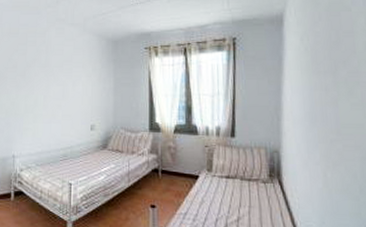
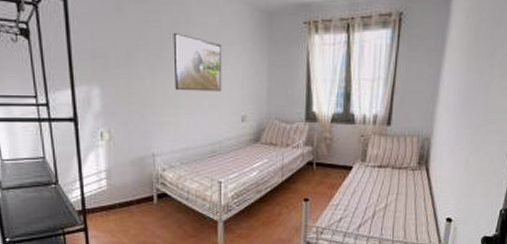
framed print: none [35,58,75,104] -> present [173,33,222,92]

